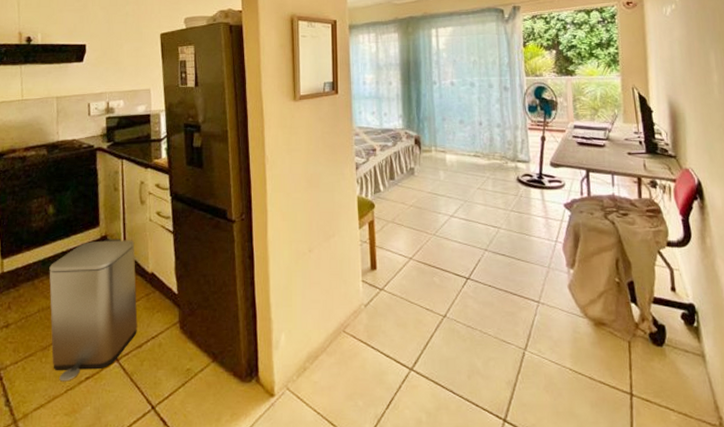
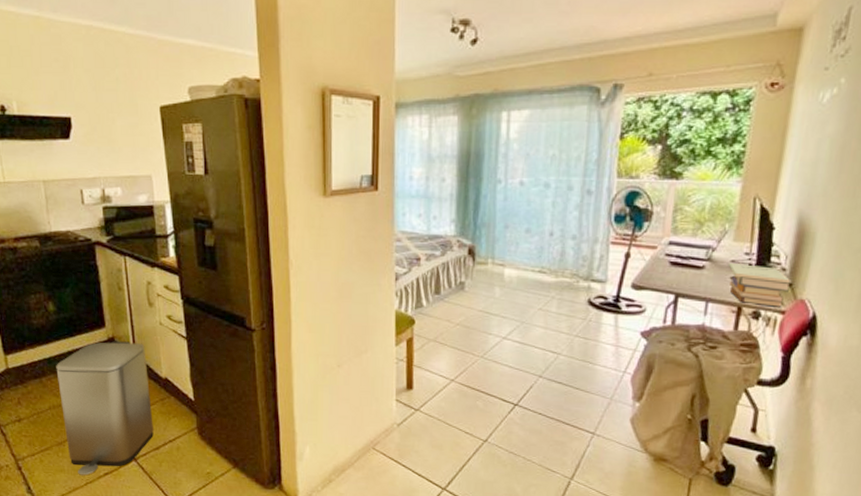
books: none [623,140,675,176] -> present [728,262,790,307]

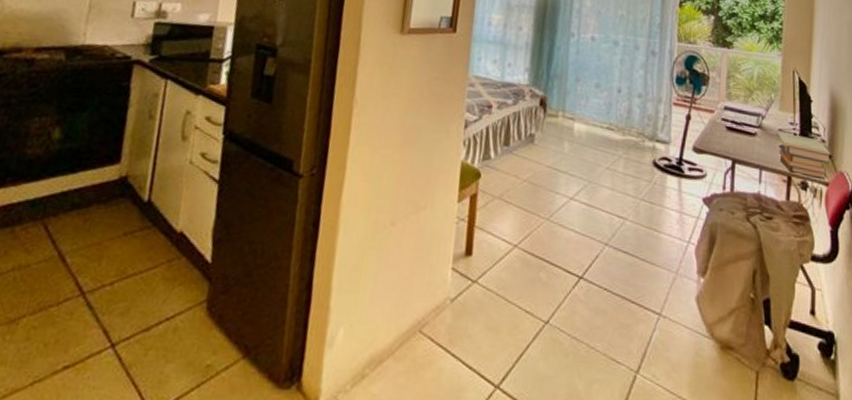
pedal bin: present [56,341,154,476] -> none [19,181,165,370]

